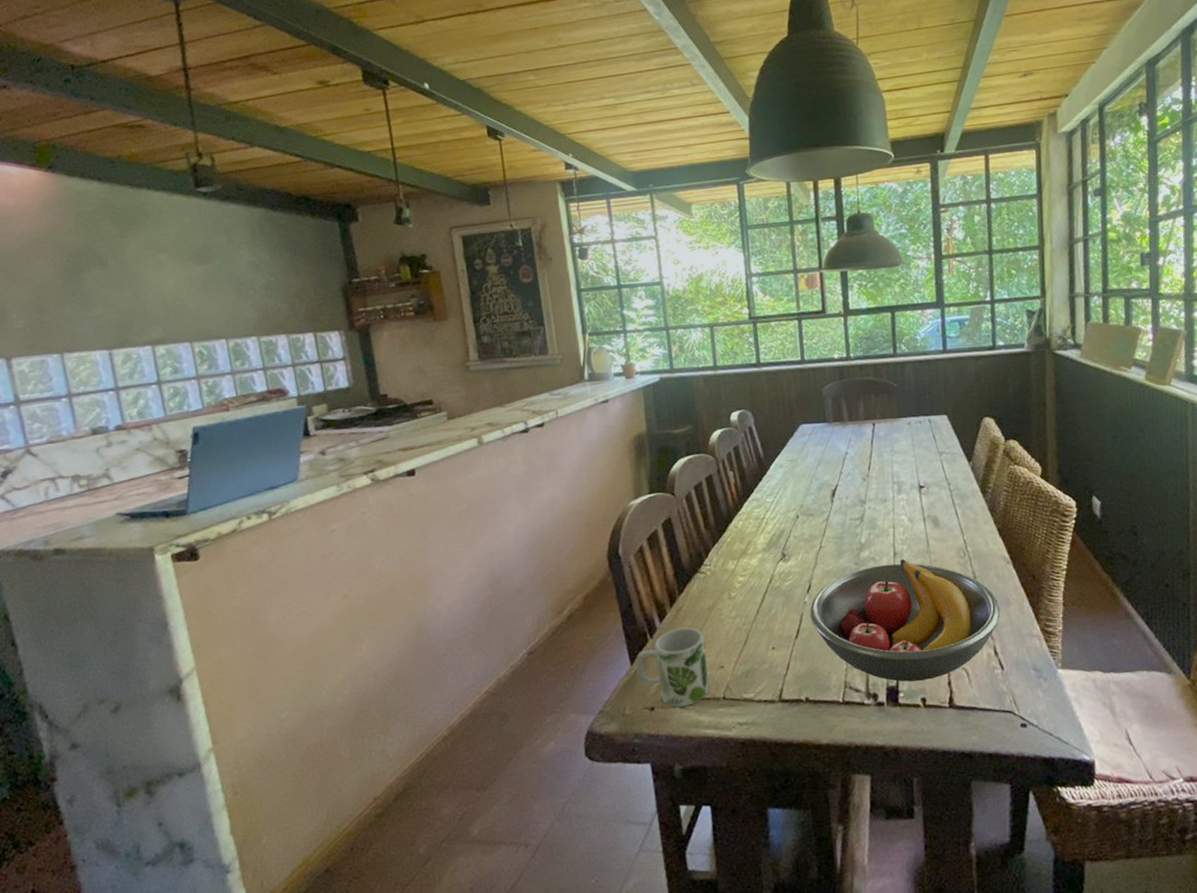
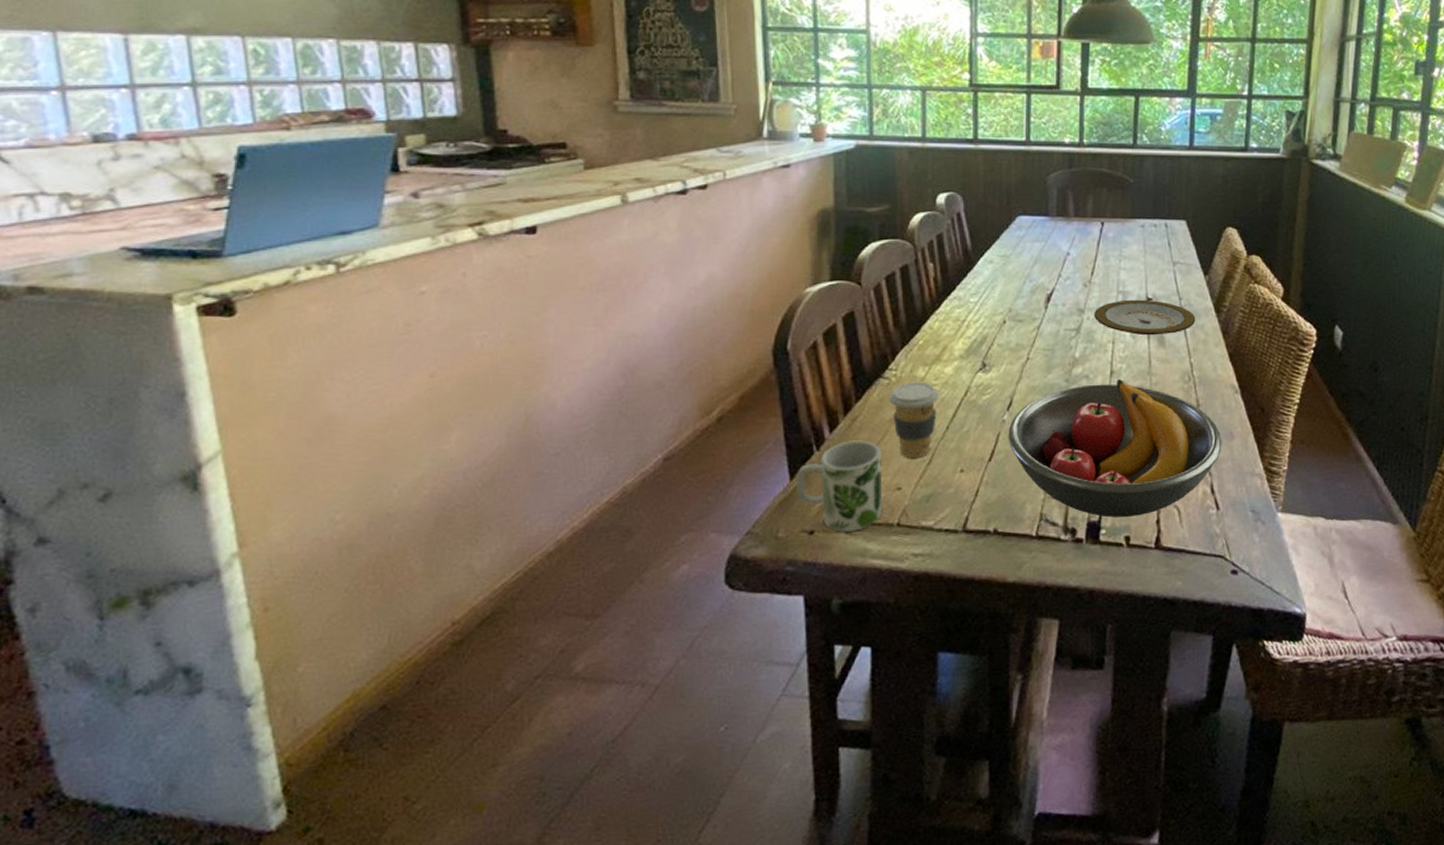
coffee cup: none [706,573,748,640] -> present [889,380,939,458]
plate: none [874,487,965,519] -> present [1094,299,1196,336]

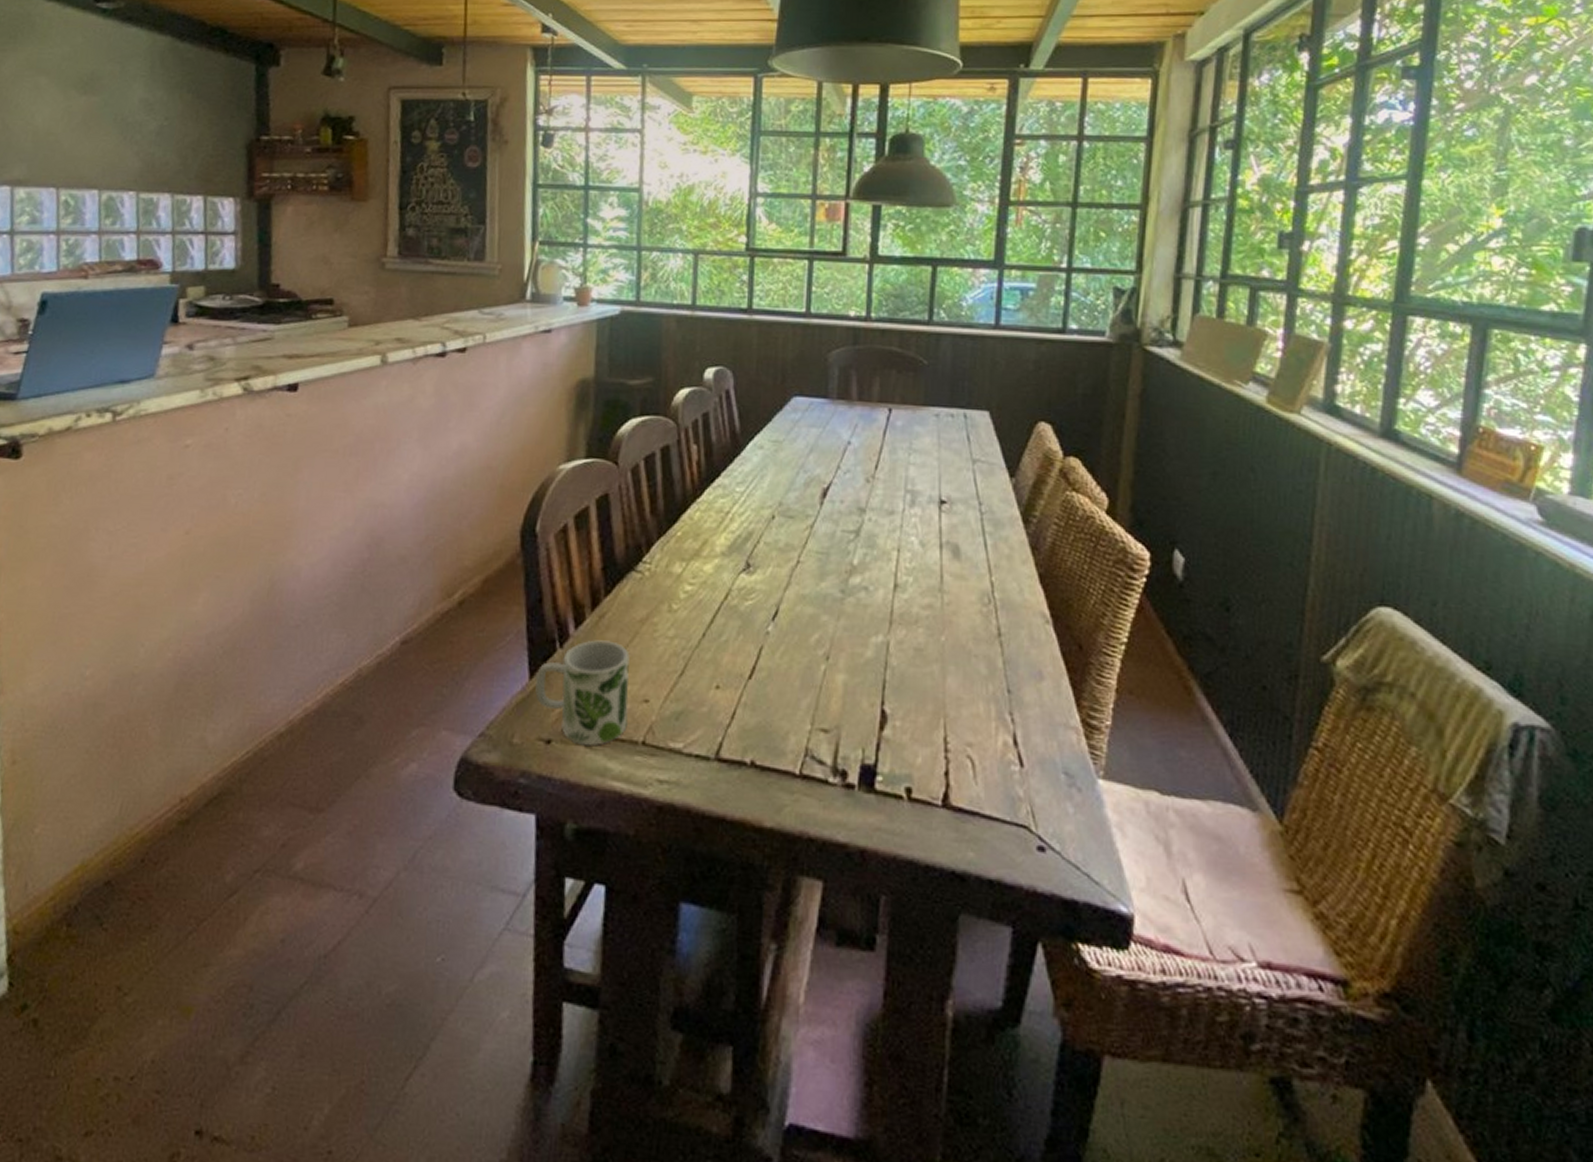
coffee cup: present [889,380,939,458] -> none [640,577,697,667]
fruit bowl: present [1008,378,1222,518] -> none [771,593,1029,764]
plate: present [1094,299,1196,336] -> none [877,500,999,545]

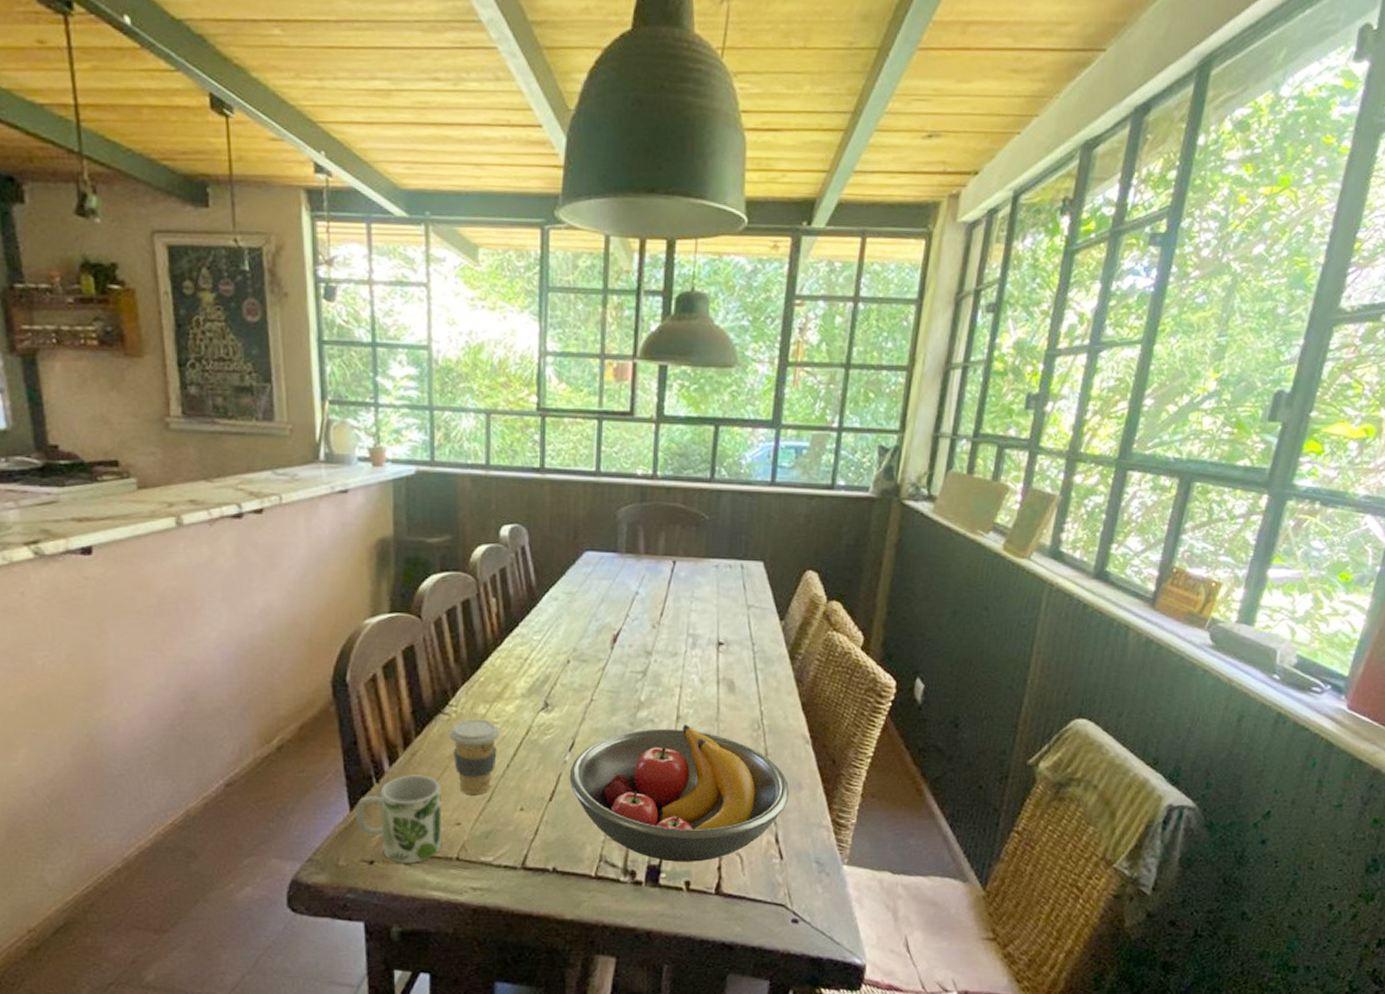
coffee cup: none [640,577,697,667] -> present [449,717,500,794]
fruit bowl: none [771,593,1029,764] -> present [569,723,790,862]

